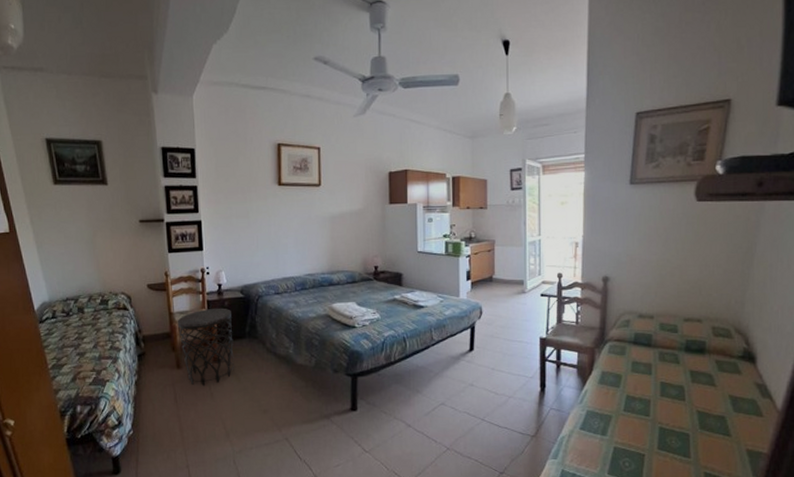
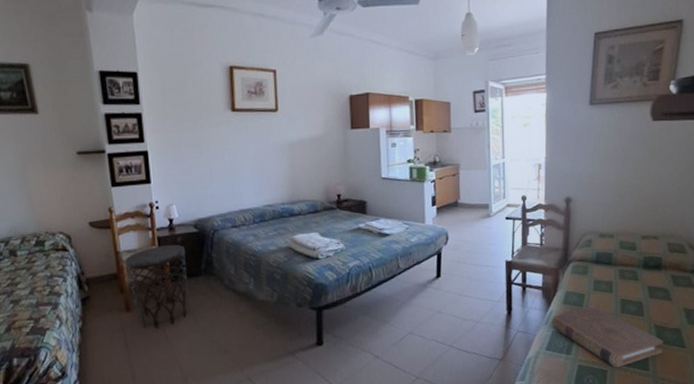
book: none [587,387,706,453] -> present [552,305,663,368]

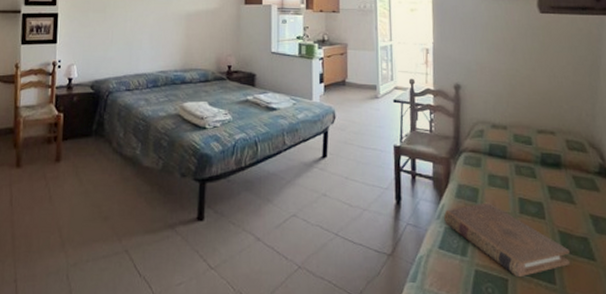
side table: present [124,244,190,330] -> none [22,103,79,189]

